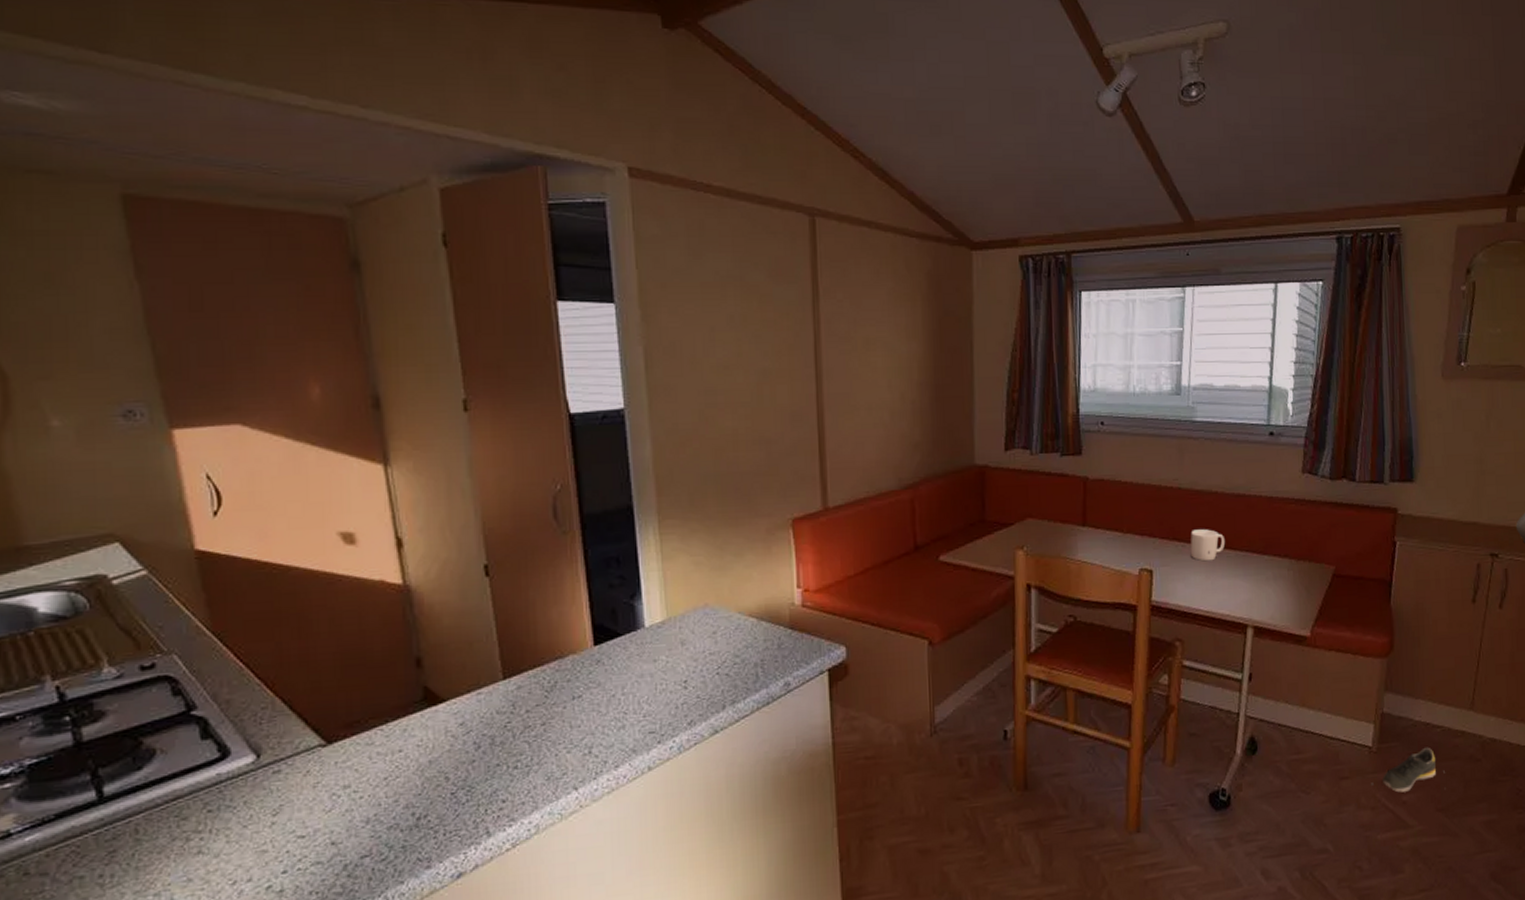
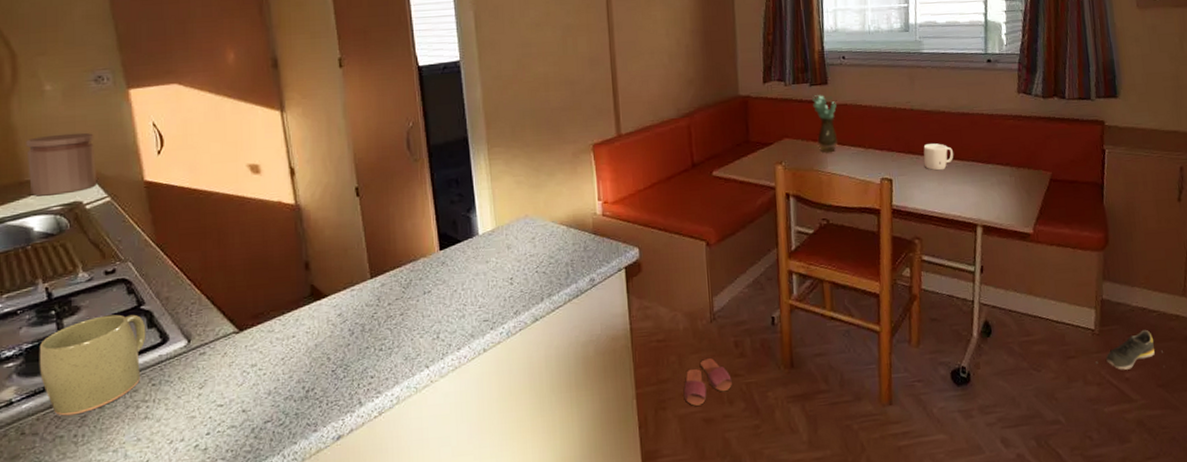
jar: none [25,484,128,567] -> present [26,132,97,197]
mug: none [47,721,199,851] -> present [39,314,146,416]
slippers: none [895,777,954,835] -> present [683,357,732,406]
vase: none [1062,466,1092,538] -> present [811,94,838,153]

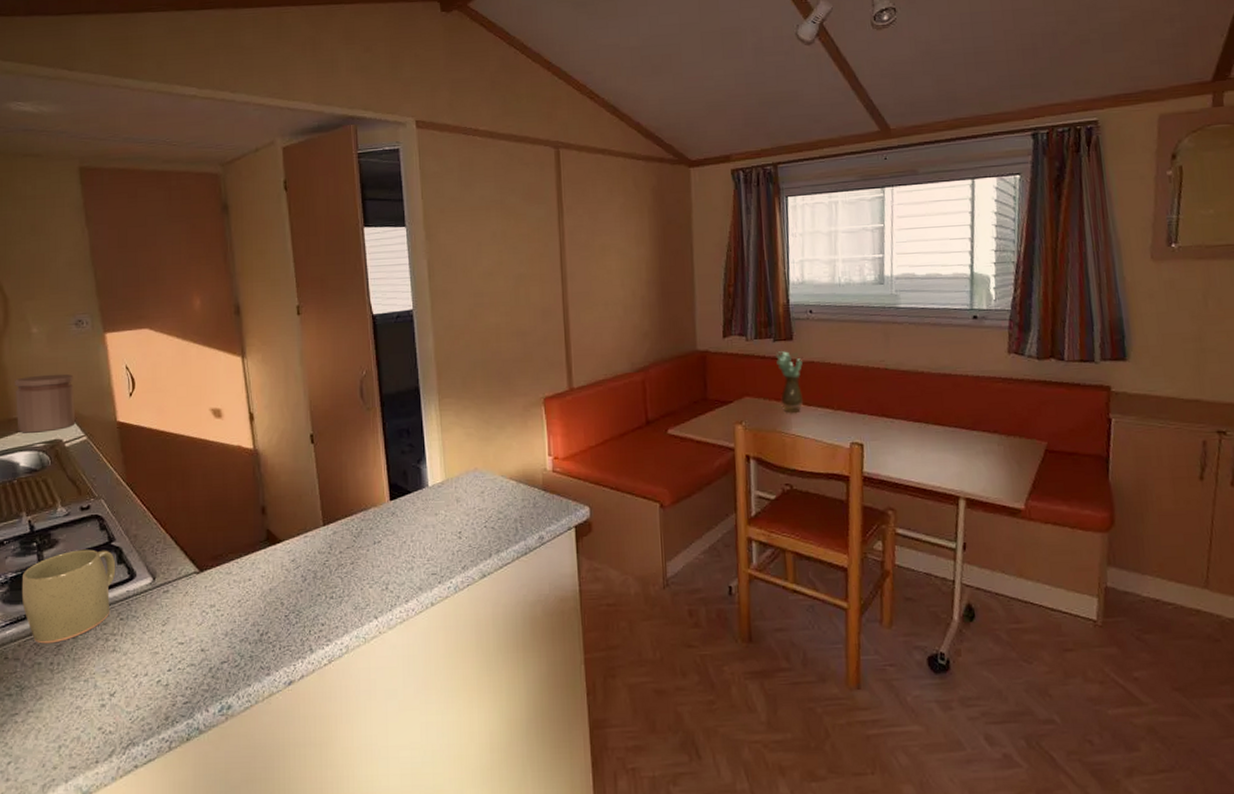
slippers: present [683,357,732,406] -> none [634,625,686,676]
mug: present [923,143,954,171] -> none [899,406,934,436]
shoe: present [1096,329,1163,370] -> none [1098,624,1180,668]

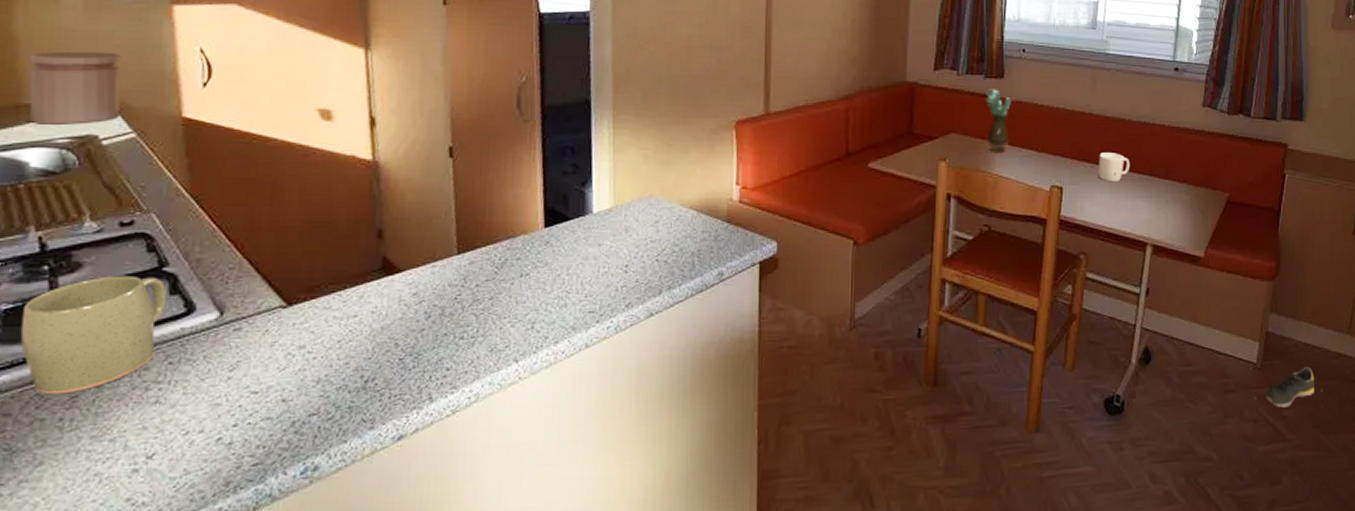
mug: none [899,406,934,436] -> present [1098,153,1131,182]
shoe: none [1098,624,1180,668] -> present [1254,366,1322,408]

